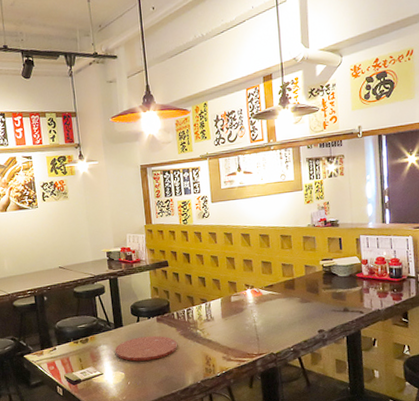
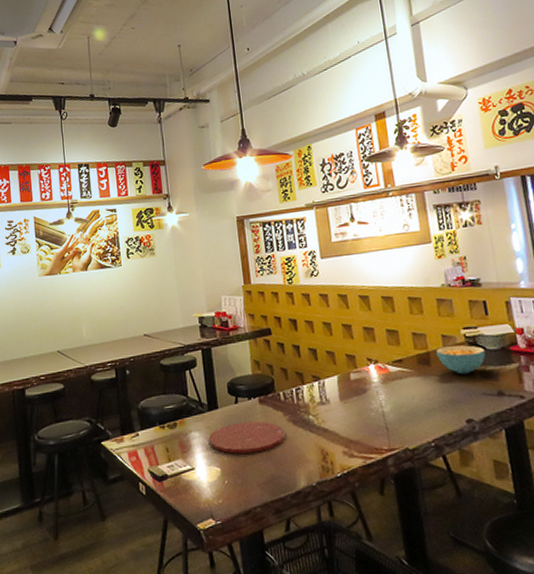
cereal bowl: none [299,273,337,296] -> present [435,345,486,375]

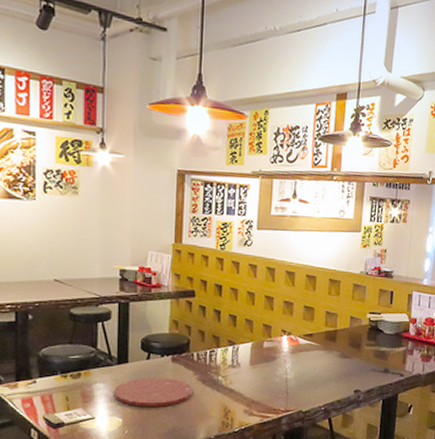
cereal bowl: present [435,345,486,375] -> none [342,327,383,353]

